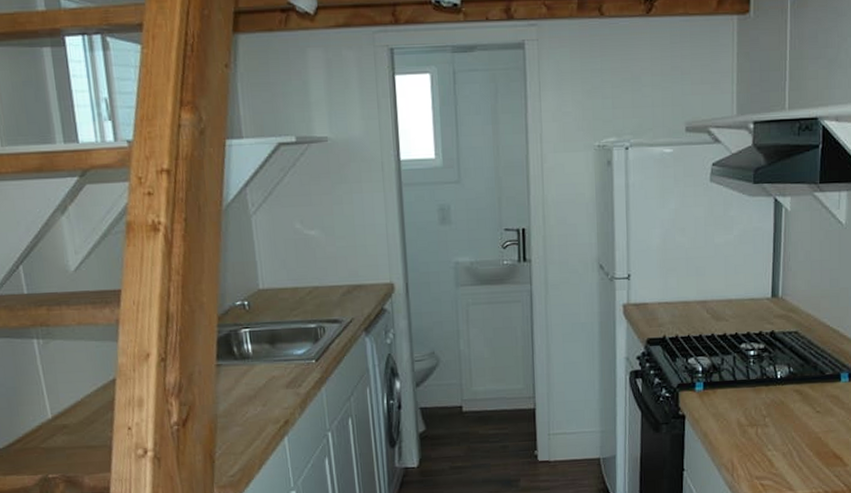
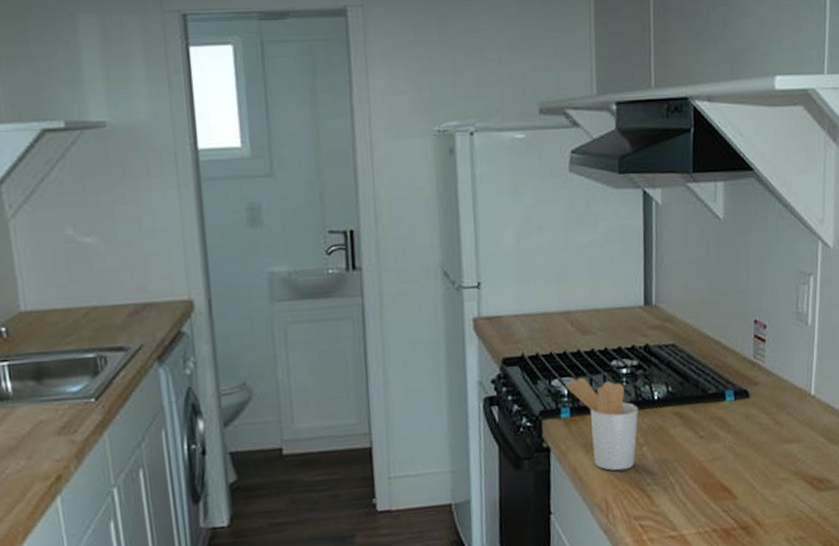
utensil holder: none [701,357,763,437] -> present [566,377,638,471]

